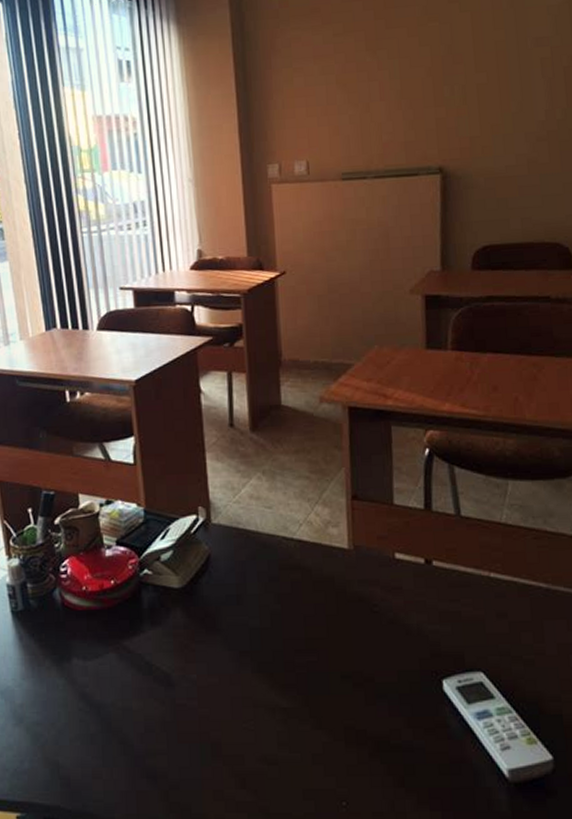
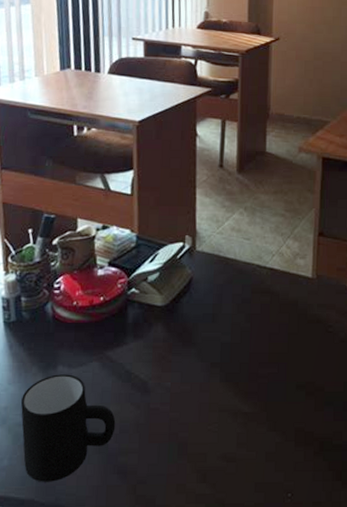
mug: none [37,667,140,787] -> present [21,374,116,482]

